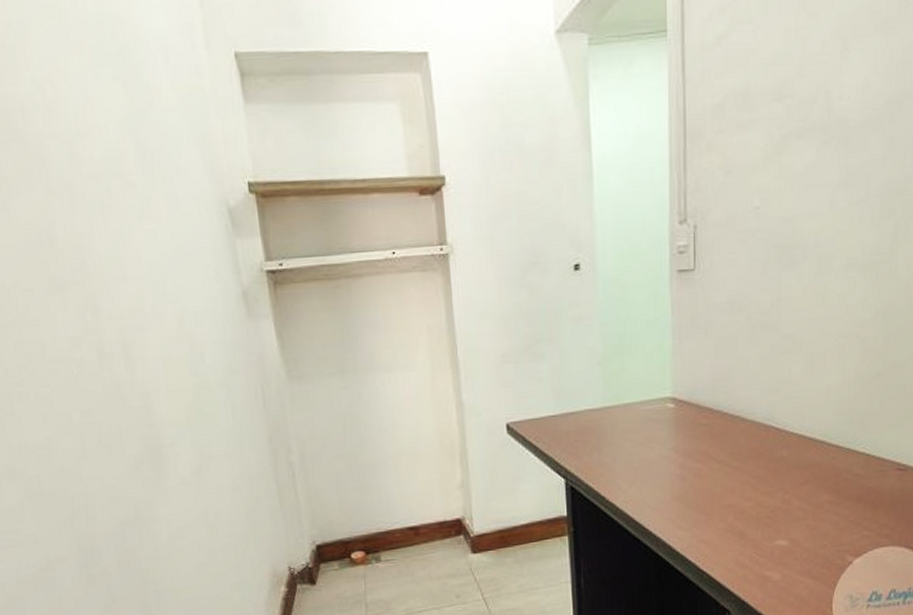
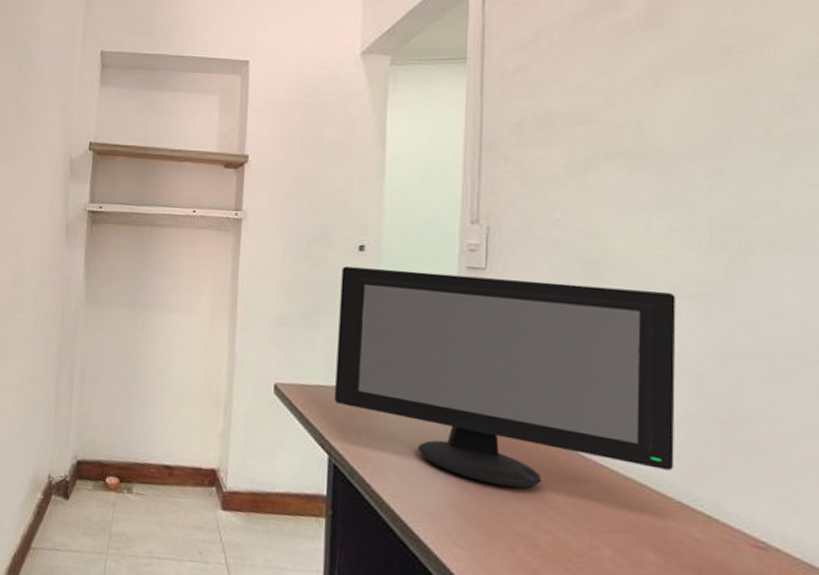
computer monitor: none [559,266,852,471] -> present [334,266,676,488]

